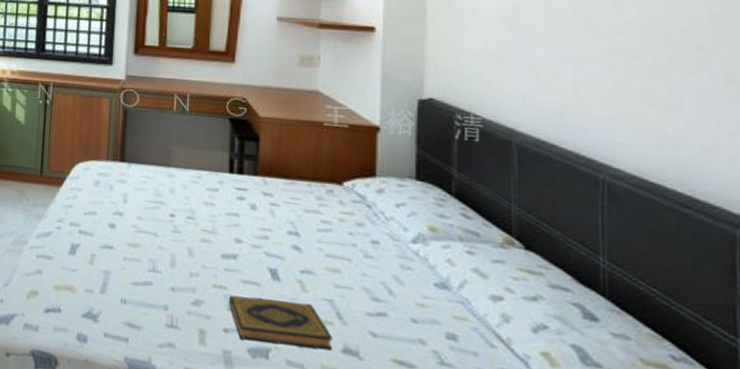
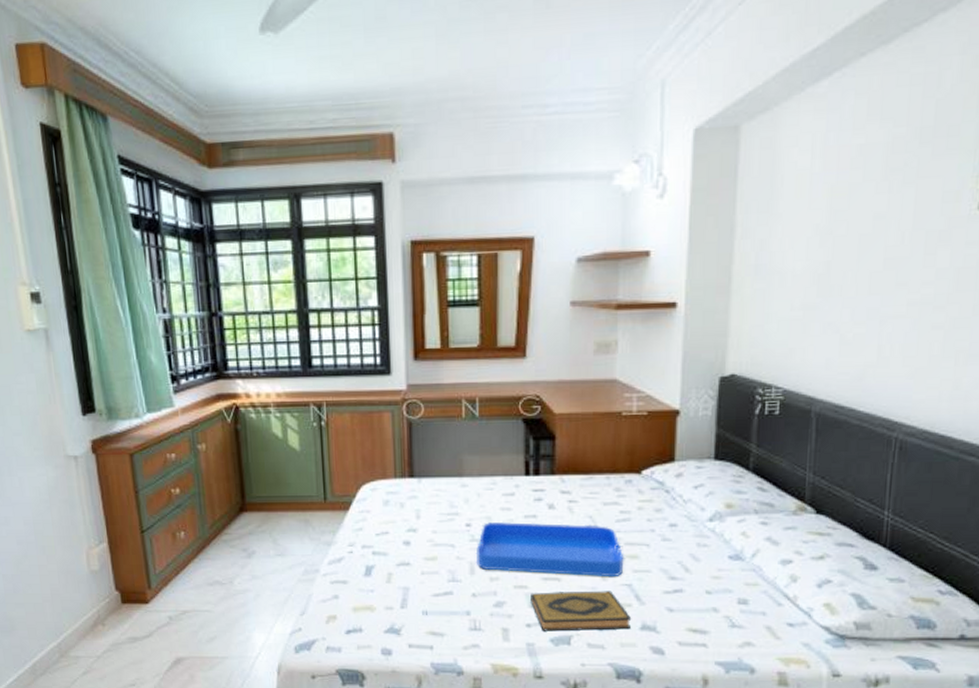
serving tray: none [177,215,324,290] -> present [475,521,623,578]

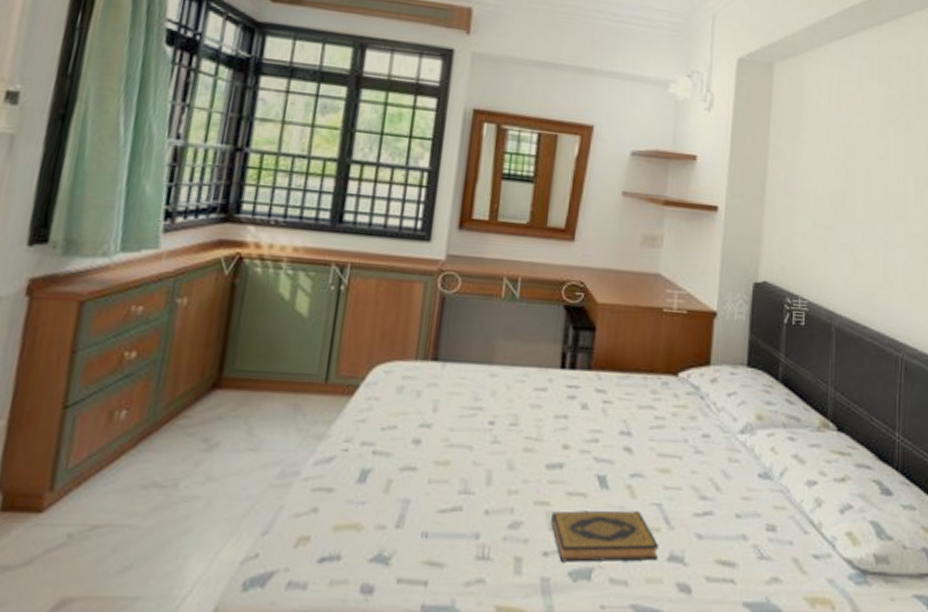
serving tray: present [475,521,623,578] -> none [494,420,655,495]

